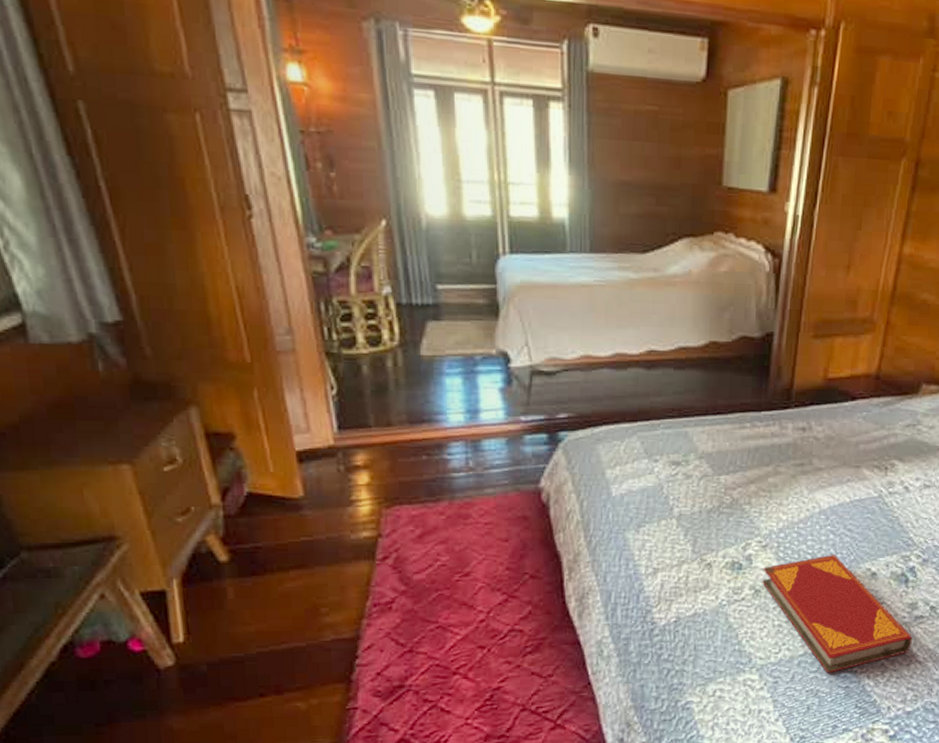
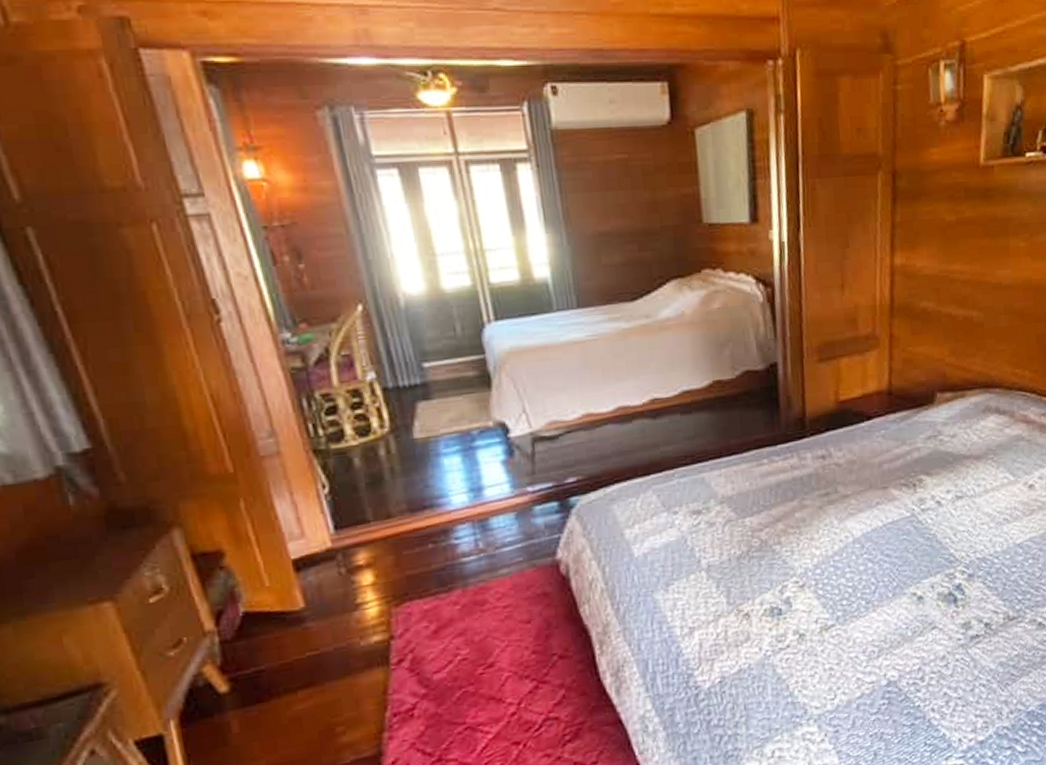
hardback book: present [762,555,913,673] -> none [804,584,972,713]

